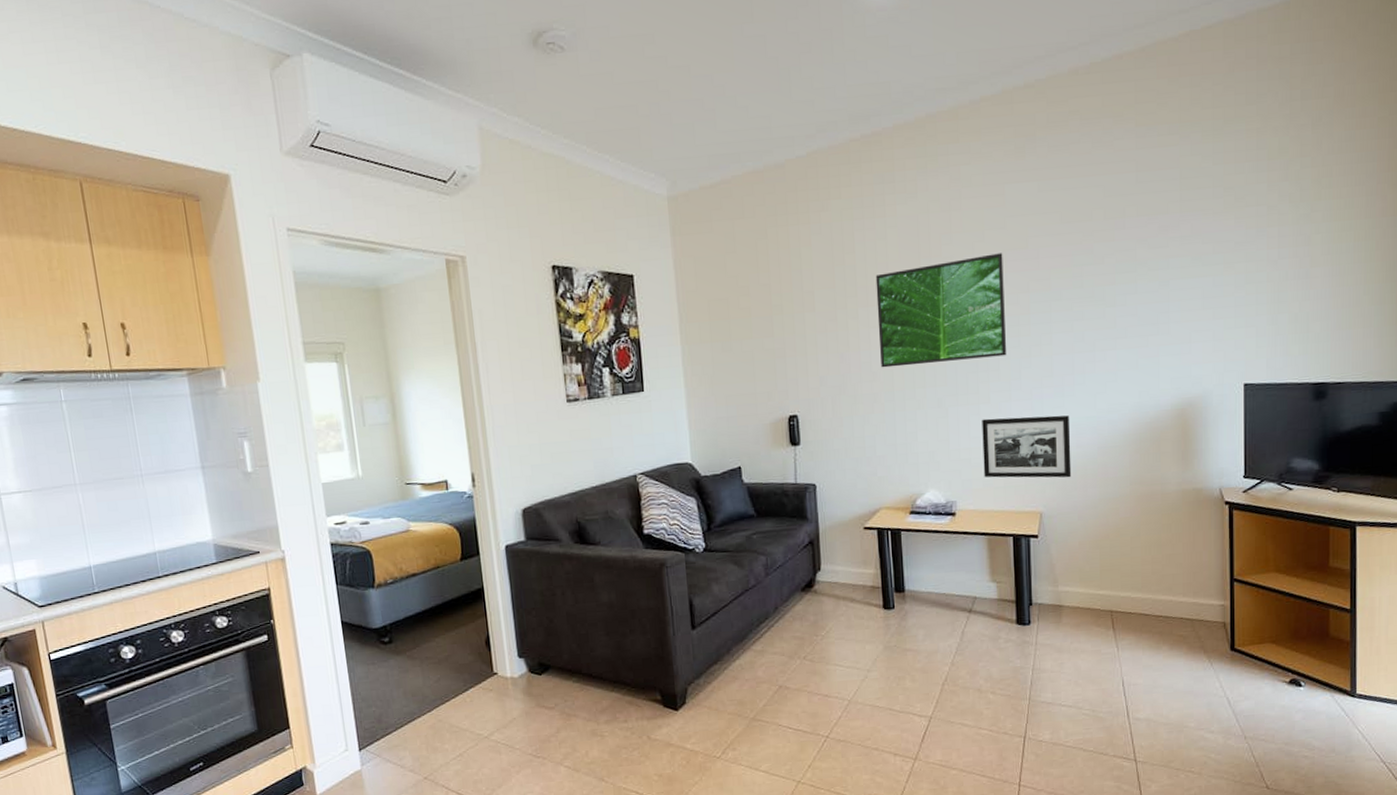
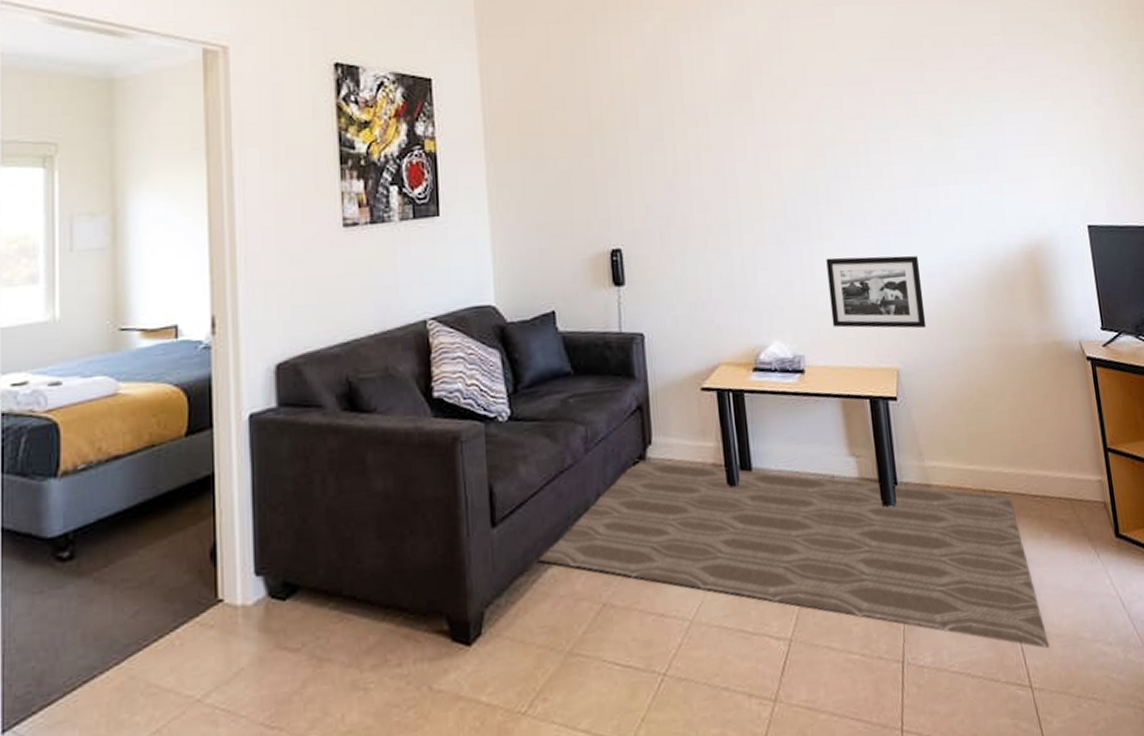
rug: none [727,582,1156,733] -> present [536,459,1049,648]
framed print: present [875,253,1007,368] -> none [704,76,847,197]

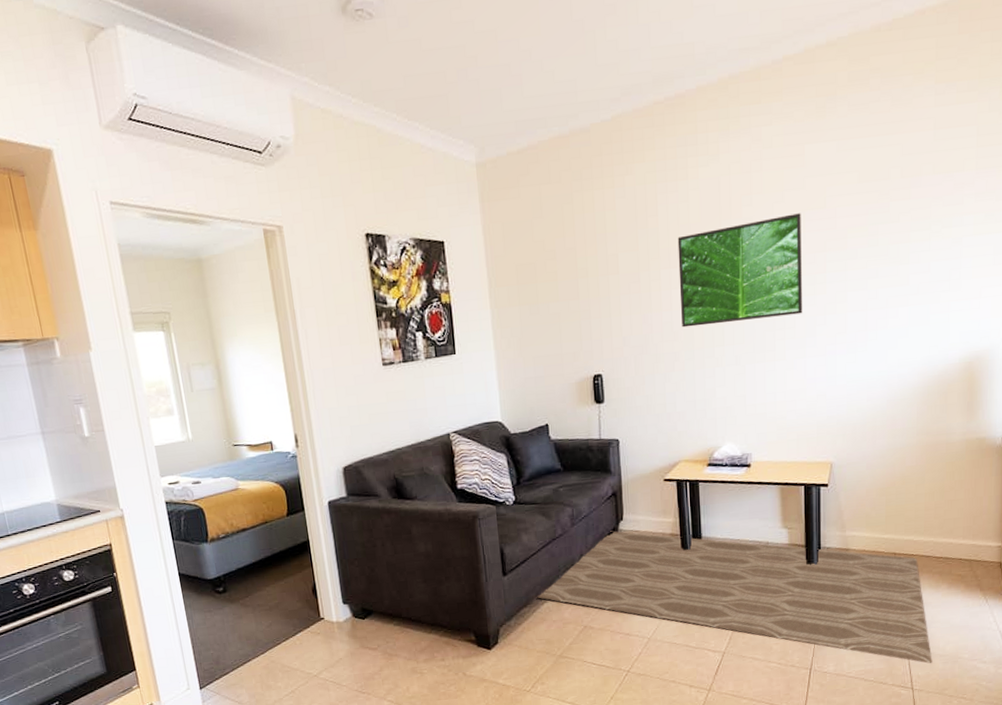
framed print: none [704,76,847,197] -> present [677,213,803,328]
picture frame: present [826,255,926,329] -> none [777,370,862,431]

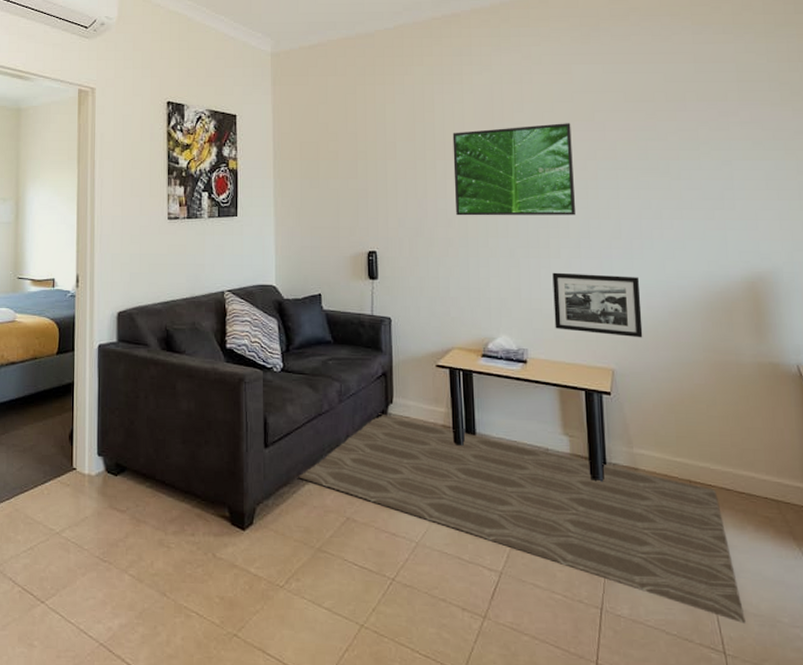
picture frame: none [777,370,862,431] -> present [552,272,643,338]

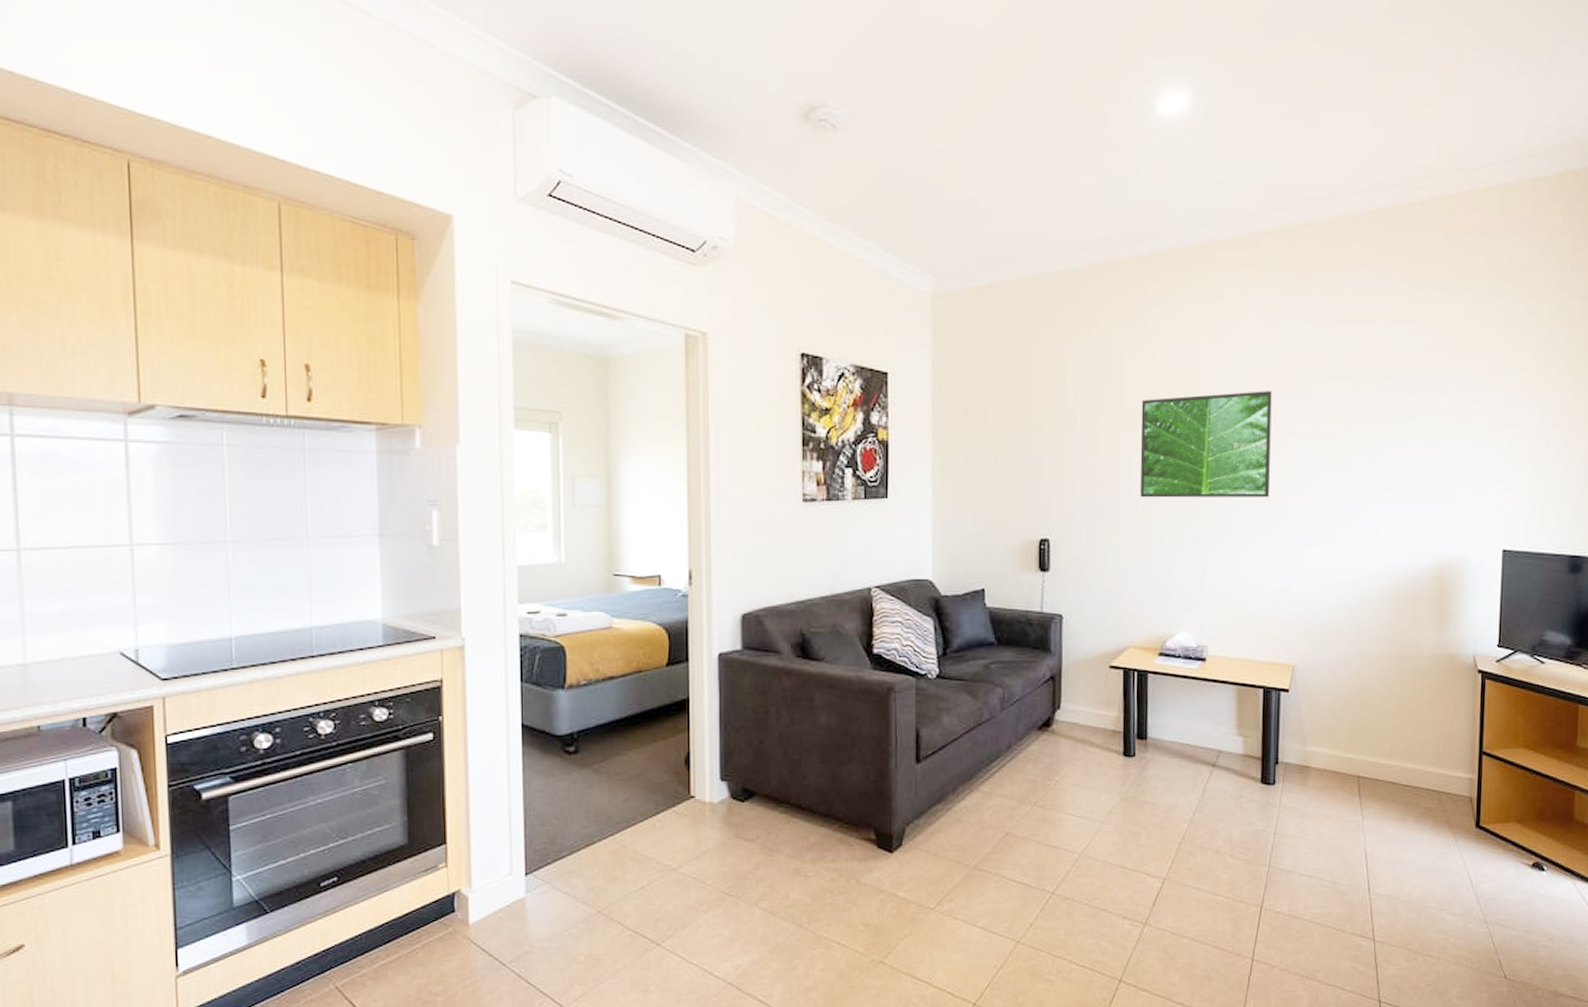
rug: present [297,413,746,623] -> none [952,720,1396,910]
picture frame: present [552,272,643,338] -> none [1238,561,1329,631]

